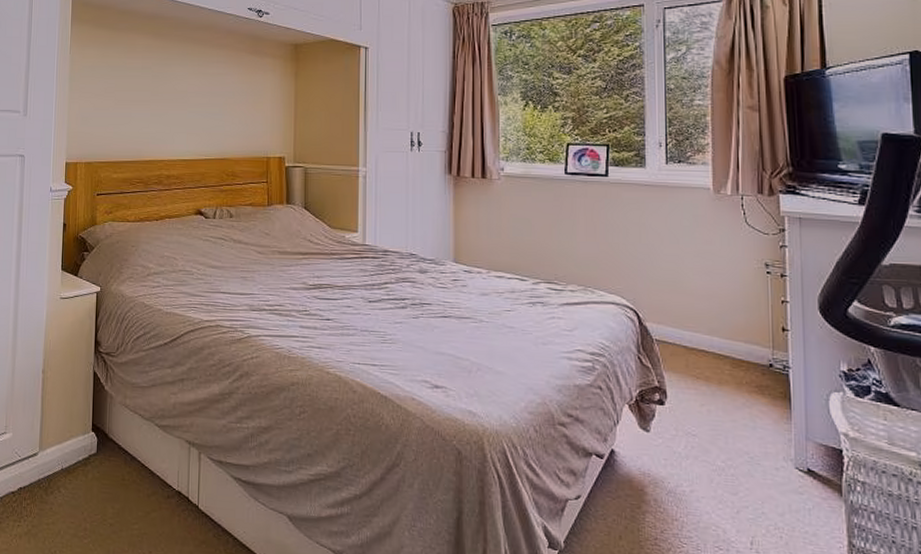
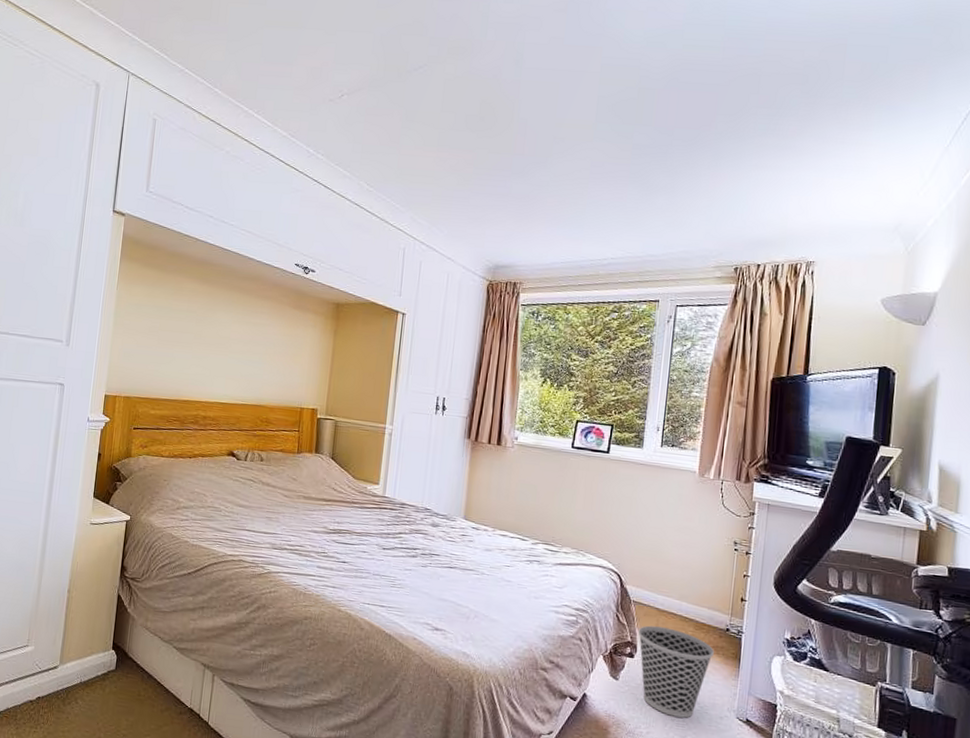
wastebasket: none [666,366,758,472] -> present [638,625,714,718]

